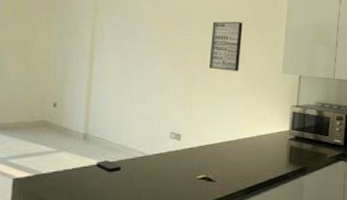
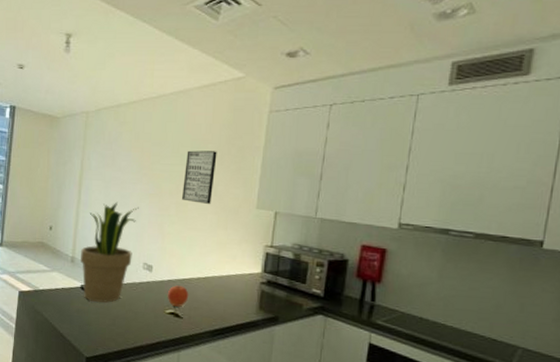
potted plant: none [94,73,163,178] -> present [80,202,139,303]
fruit: none [198,150,221,171] -> present [167,285,189,307]

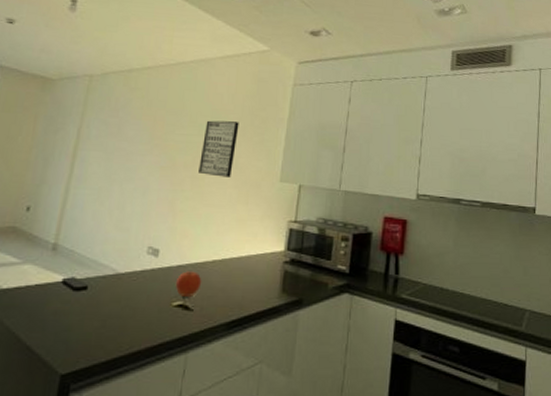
potted plant: present [80,202,139,303] -> none [64,176,147,299]

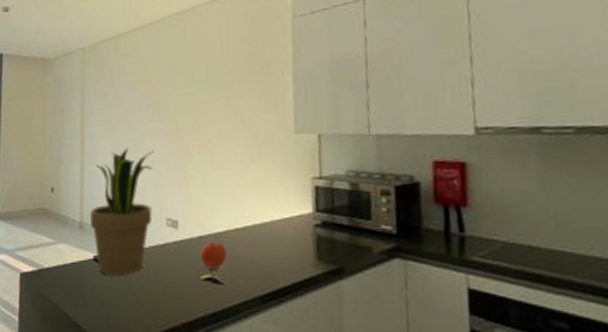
potted plant: none [64,176,147,299] -> present [89,147,154,275]
wall art: present [199,120,239,177] -> none [202,72,240,137]

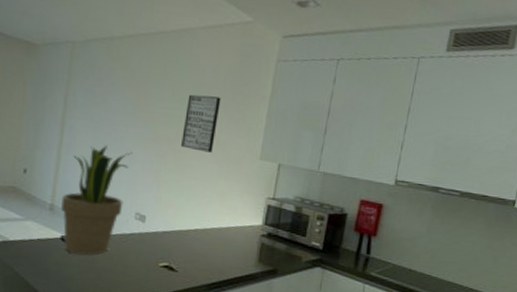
fruit: present [200,242,227,269] -> none [161,237,185,260]
wall art: none [202,72,240,137] -> present [181,94,221,153]

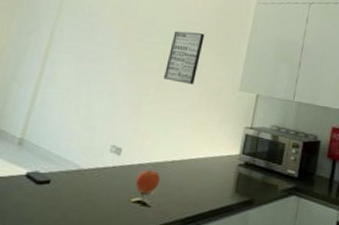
potted plant: present [60,145,132,255] -> none [28,77,114,193]
fruit: none [161,237,185,260] -> present [135,170,161,194]

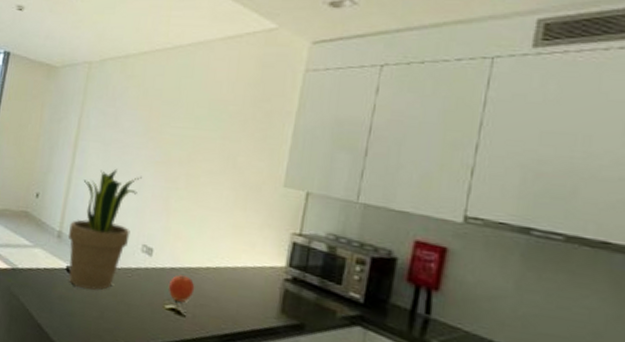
potted plant: none [28,77,114,193] -> present [67,168,142,290]
wall art: present [164,30,205,84] -> none [194,112,240,178]

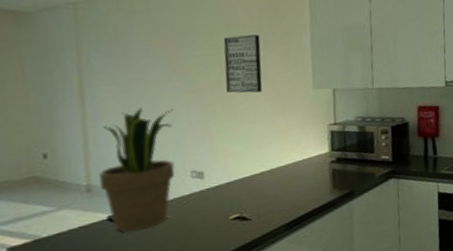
fruit: present [168,274,195,302] -> none [227,185,255,210]
wall art: none [194,112,240,178] -> present [223,35,263,93]

